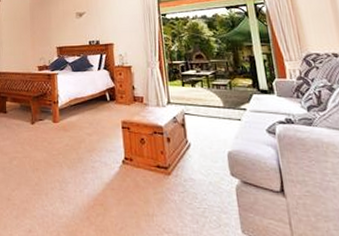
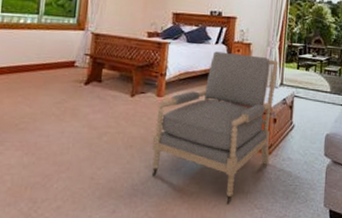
armchair: none [55,76,171,228] -> present [151,51,279,206]

